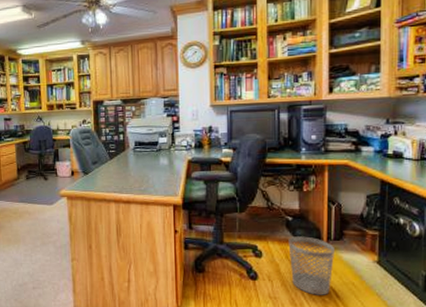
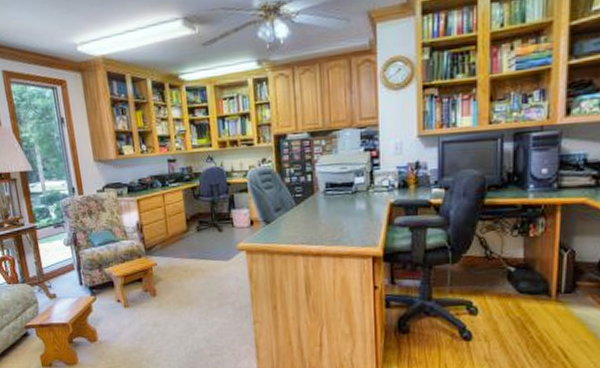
wastebasket: present [288,236,336,295] -> none [509,289,566,356]

